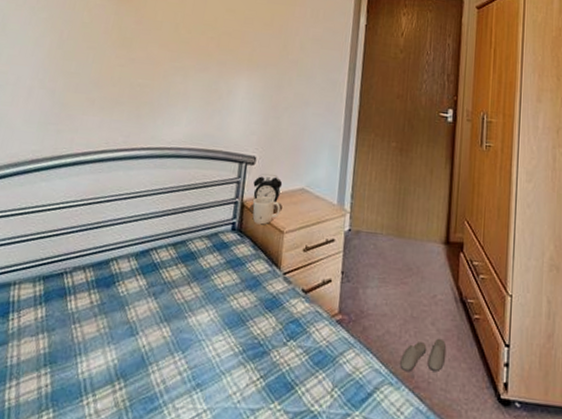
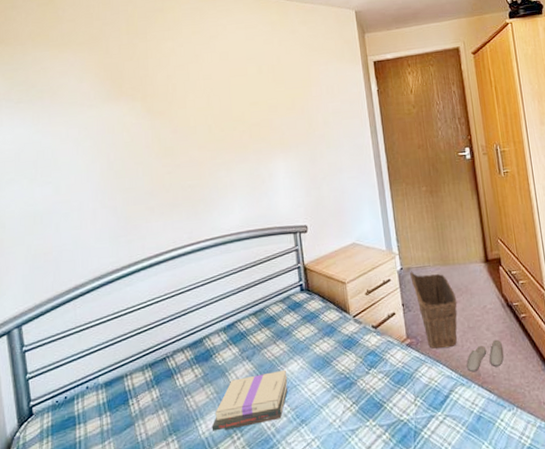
books: none [92,316,195,377] -> present [211,369,288,432]
alarm clock: present [249,173,283,215] -> none [310,236,340,274]
mug: present [252,195,281,225] -> none [313,255,339,282]
wicker basket: none [357,235,405,335] -> present [410,271,457,349]

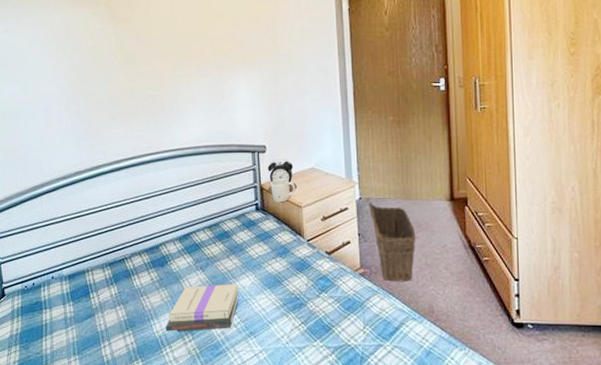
alarm clock: none [310,236,340,274] -> present [267,158,297,194]
mug: none [313,255,339,282] -> present [270,177,296,203]
slippers: present [466,339,504,372] -> none [420,279,461,309]

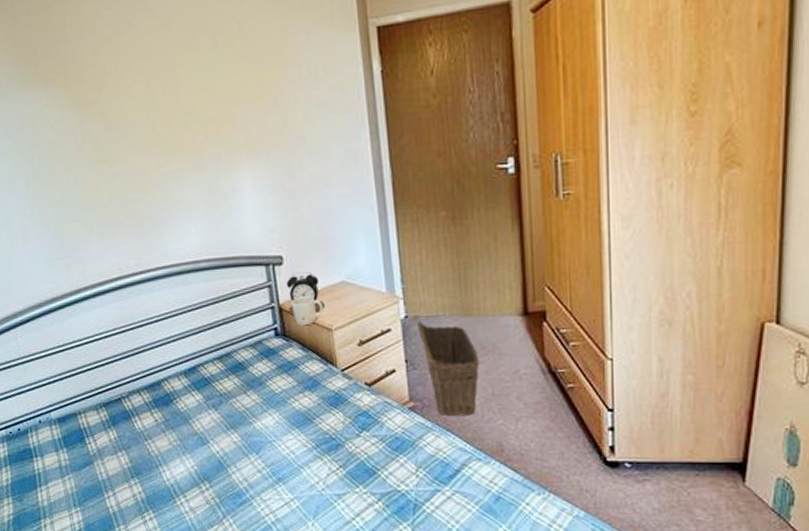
books: present [165,283,239,332] -> none [176,422,262,479]

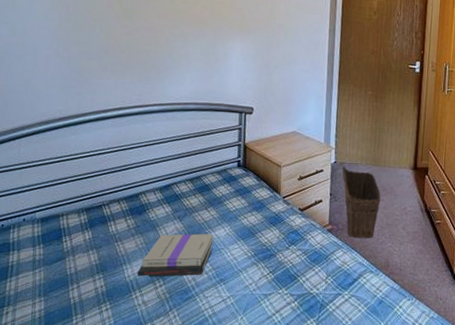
books: none [176,422,262,479] -> present [137,233,214,277]
alarm clock: present [286,271,325,316] -> none [251,120,278,153]
mug: present [291,295,324,326] -> none [253,138,277,162]

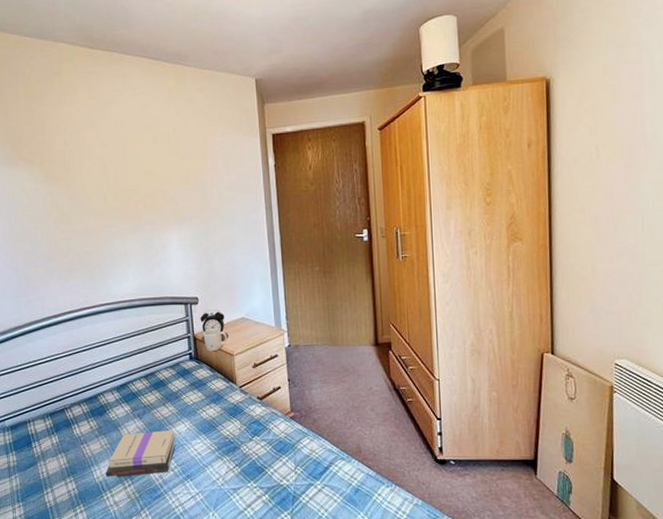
alarm clock: none [251,120,278,153] -> present [200,309,228,344]
mug: none [253,138,277,162] -> present [203,327,227,352]
wicker basket: present [342,166,381,238] -> none [298,348,343,423]

